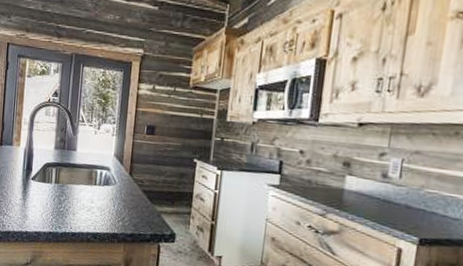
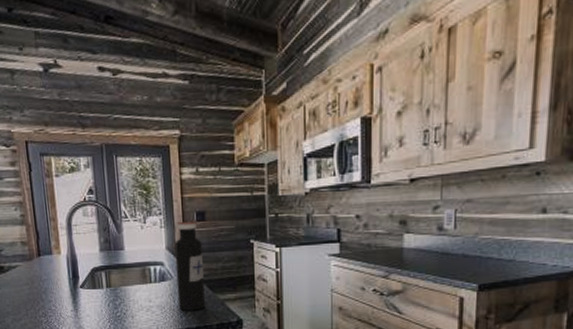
water bottle: none [117,133,148,218] -> present [174,222,205,311]

